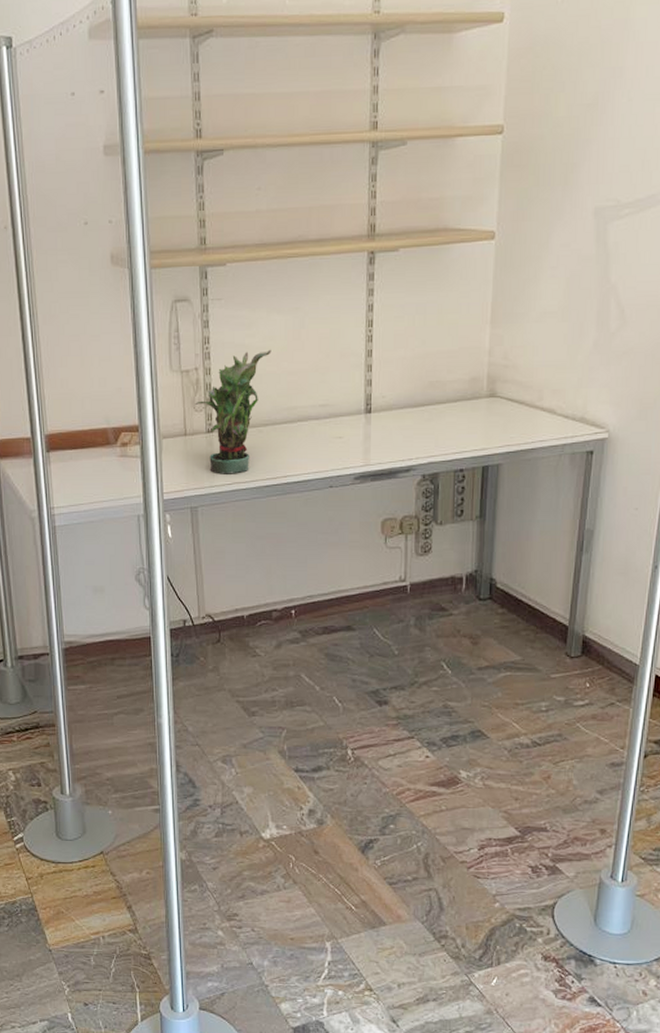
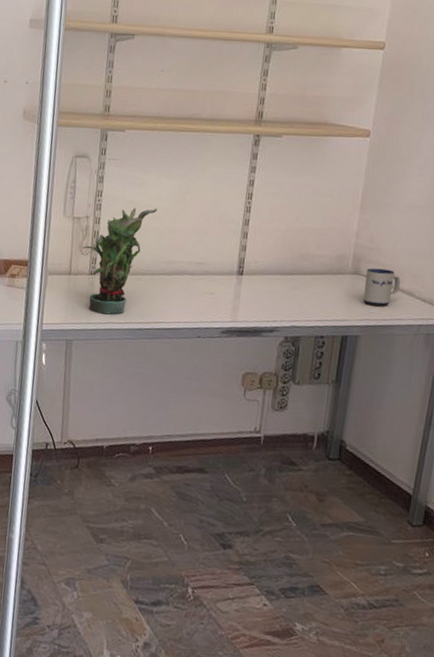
mug: none [502,387,540,428] -> present [363,268,400,306]

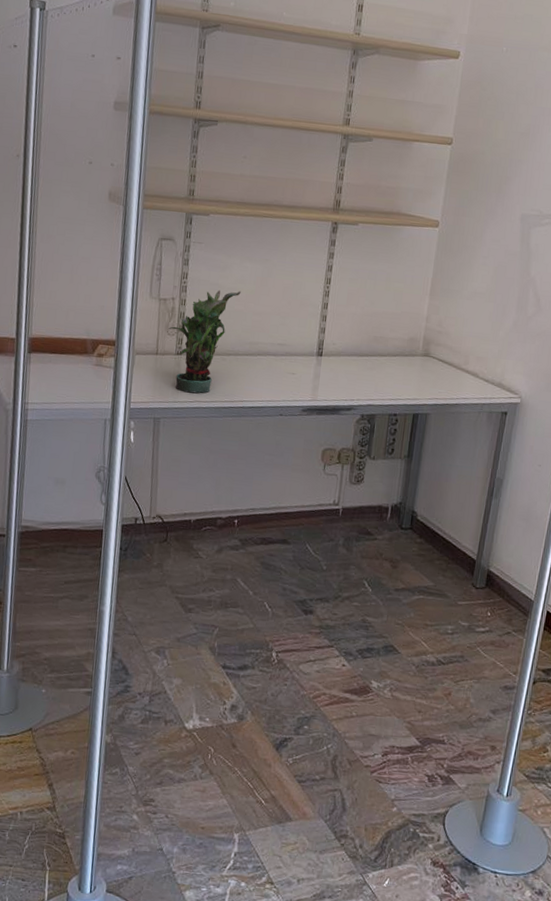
mug: present [363,268,400,306] -> none [433,350,466,386]

